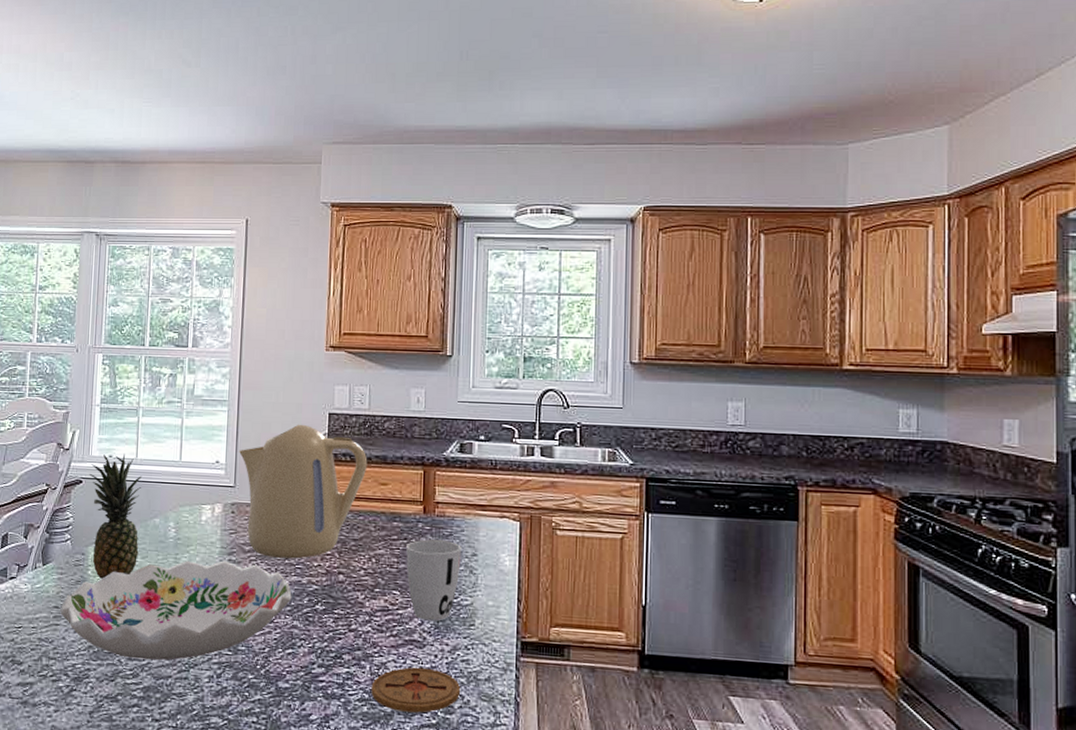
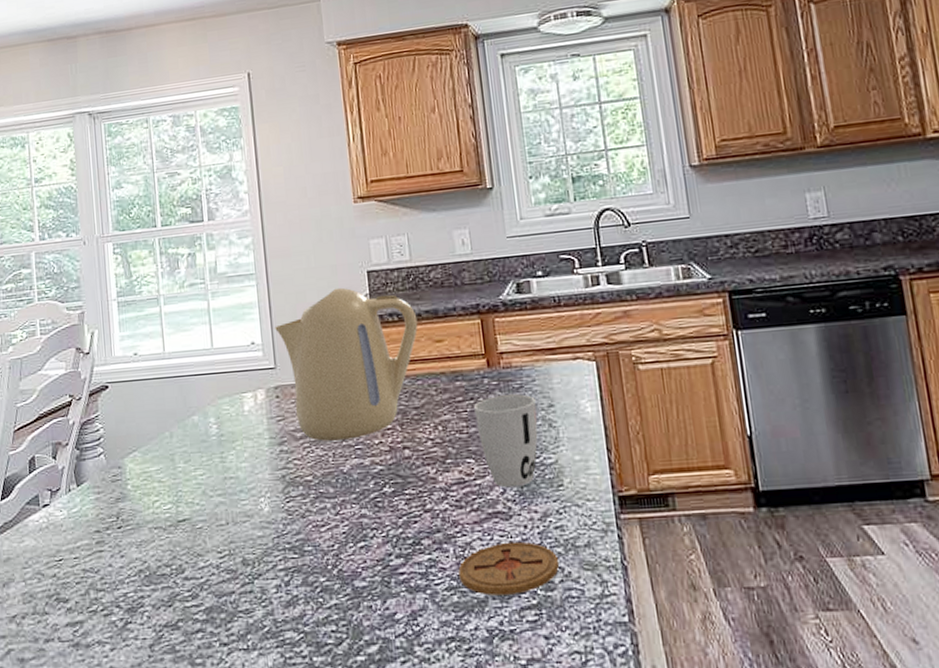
decorative bowl: present [60,560,292,661] -> none [102,451,356,578]
fruit: present [89,453,143,579] -> none [114,348,180,492]

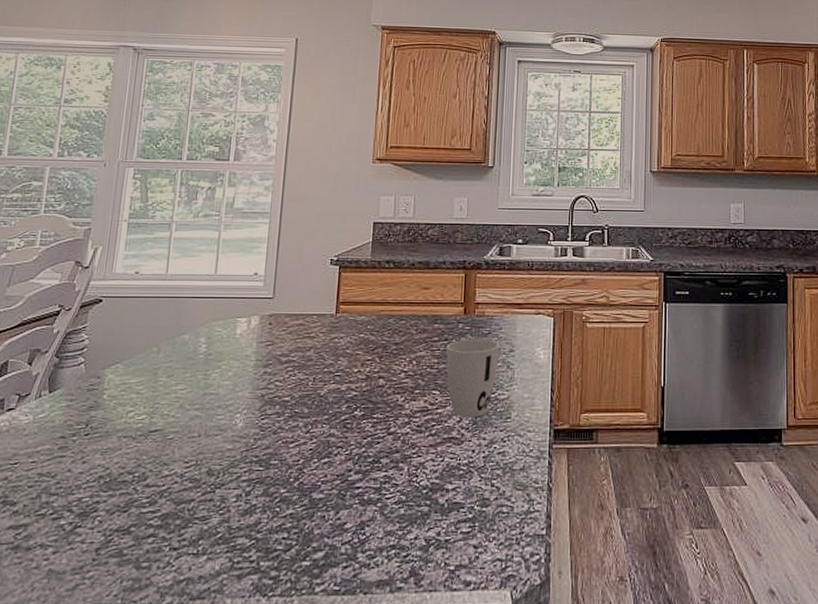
kettle: present [274,287,418,441] -> none [278,233,411,367]
coaster: present [458,541,559,596] -> none [408,463,496,509]

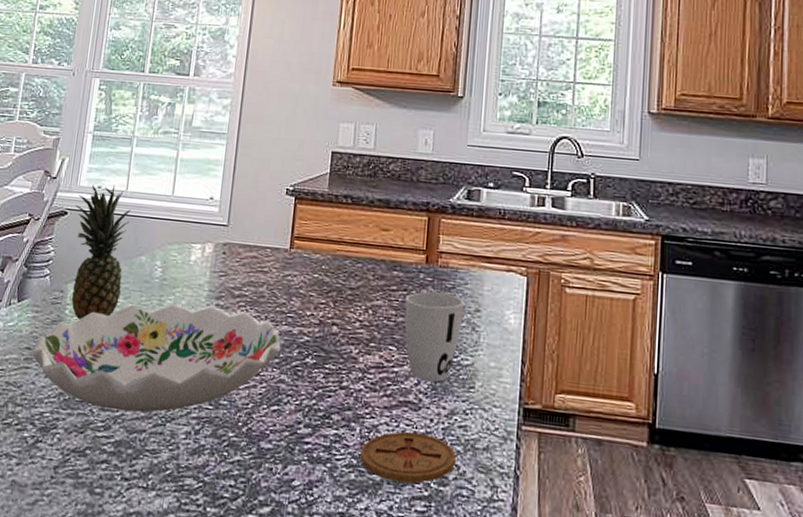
decorative bowl: none [67,373,330,485] -> present [32,303,281,413]
fruit: none [109,269,172,402] -> present [71,184,132,320]
coaster: none [408,463,496,509] -> present [360,431,456,483]

